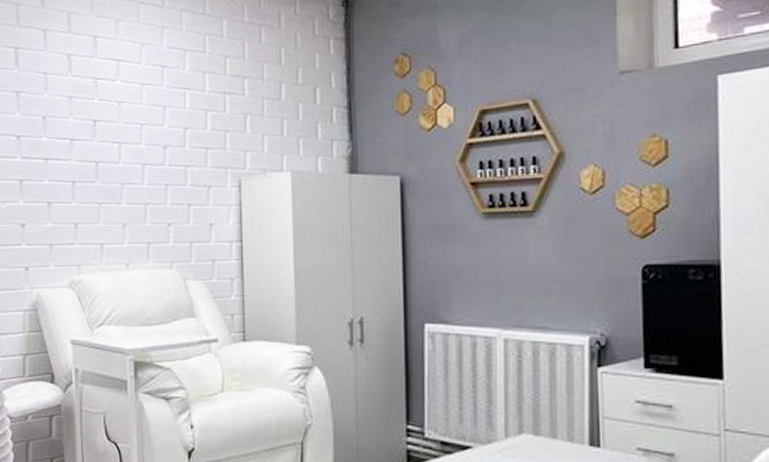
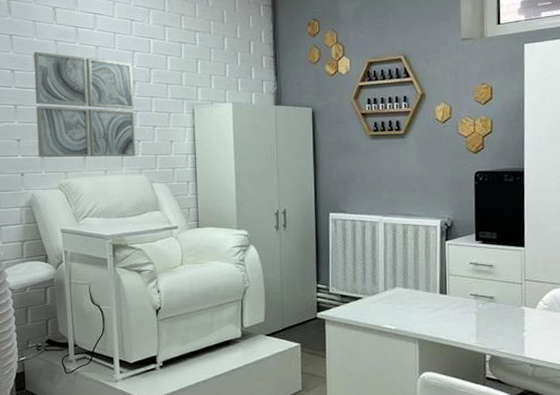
wall art: none [43,111,165,247] -> present [33,51,135,158]

